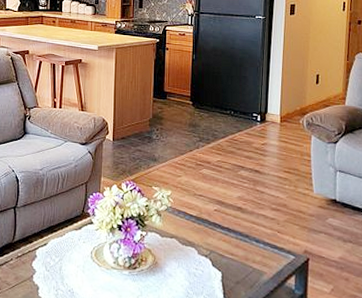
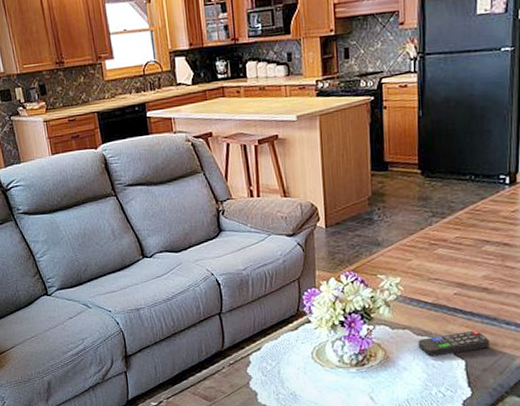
remote control: none [183,244,243,266] -> present [418,330,491,357]

